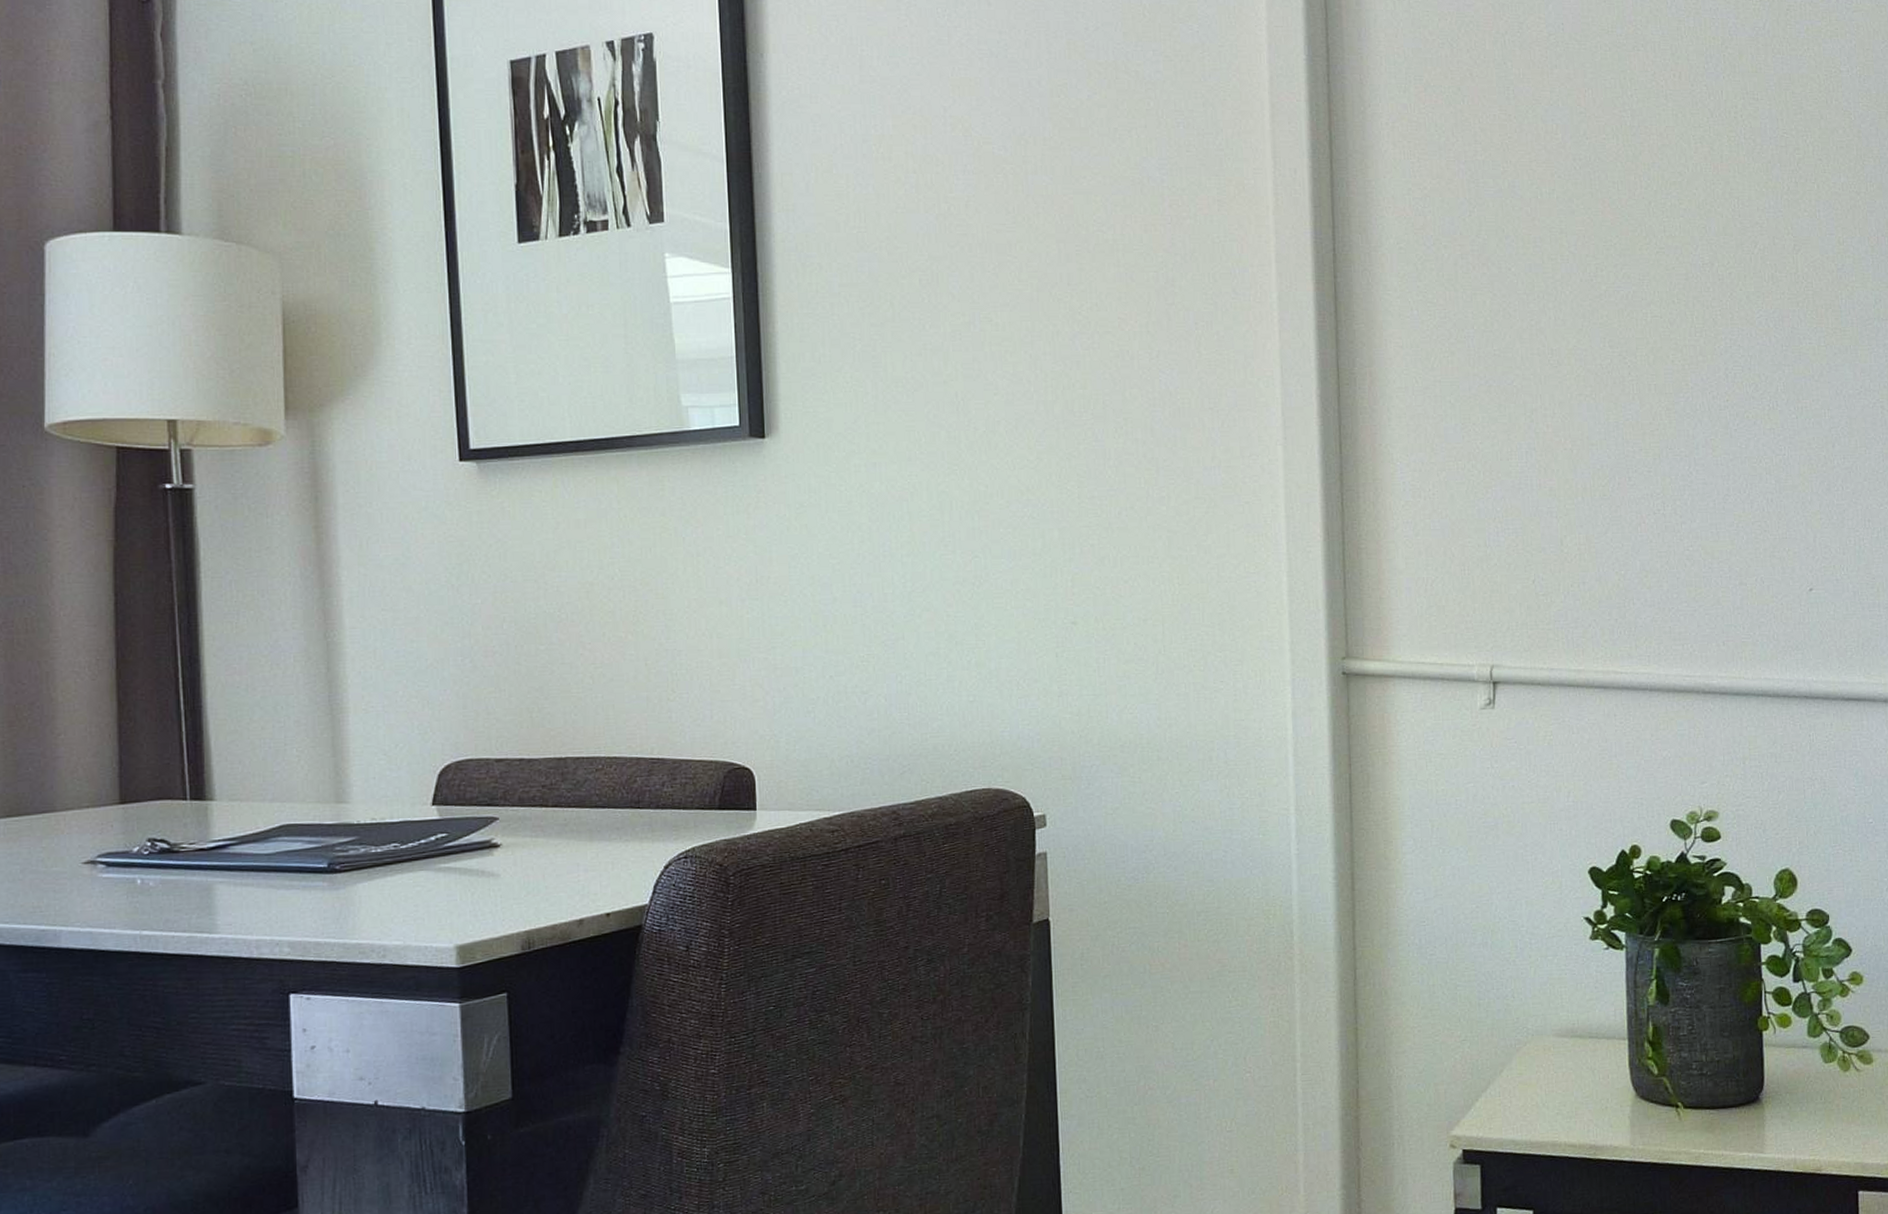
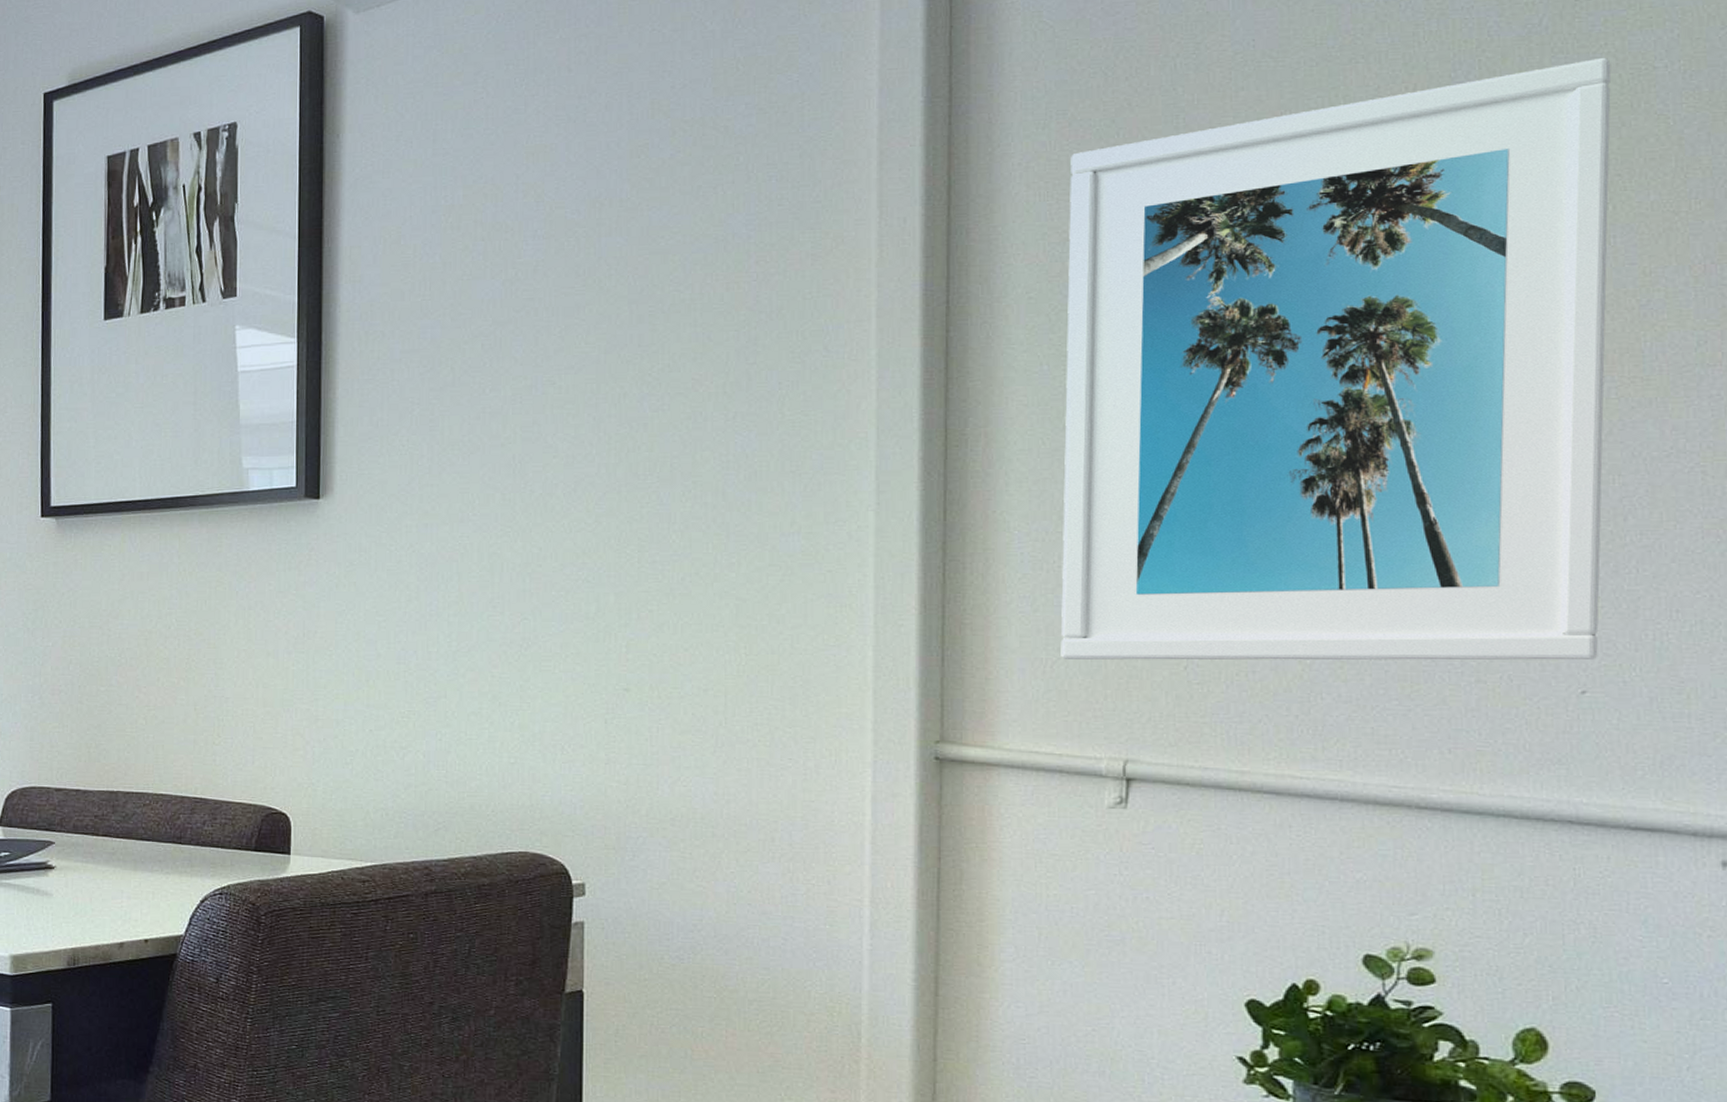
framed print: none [1427,59,1820,578] -> present [1060,57,1612,661]

